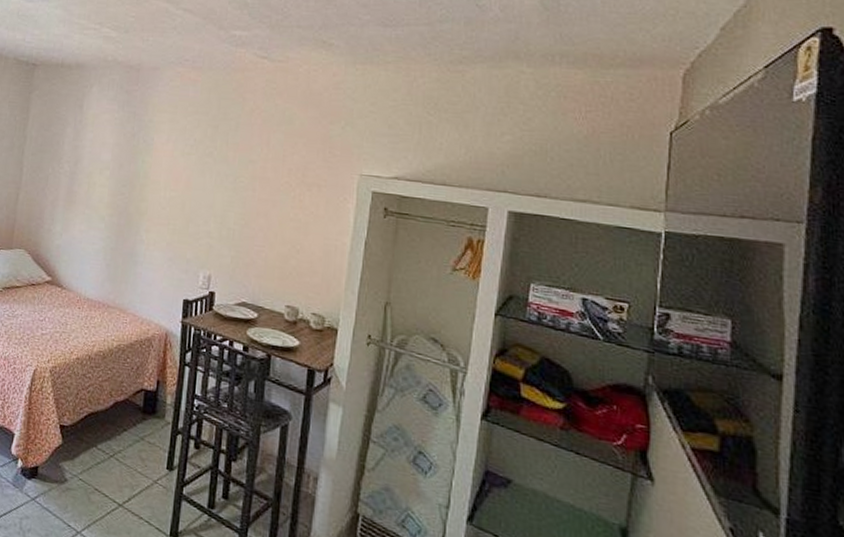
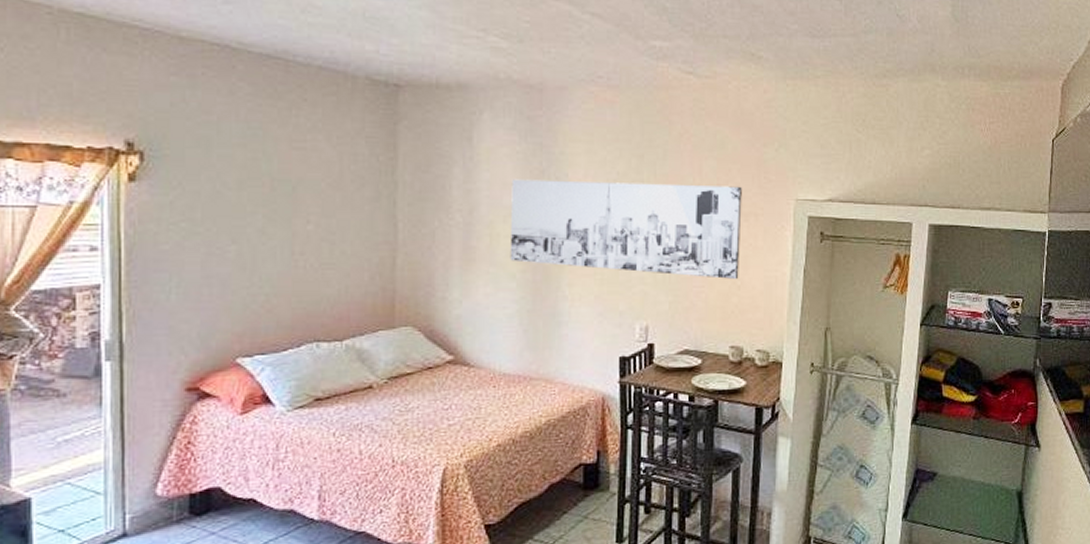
wall art: none [101,140,307,243] -> present [510,179,742,279]

